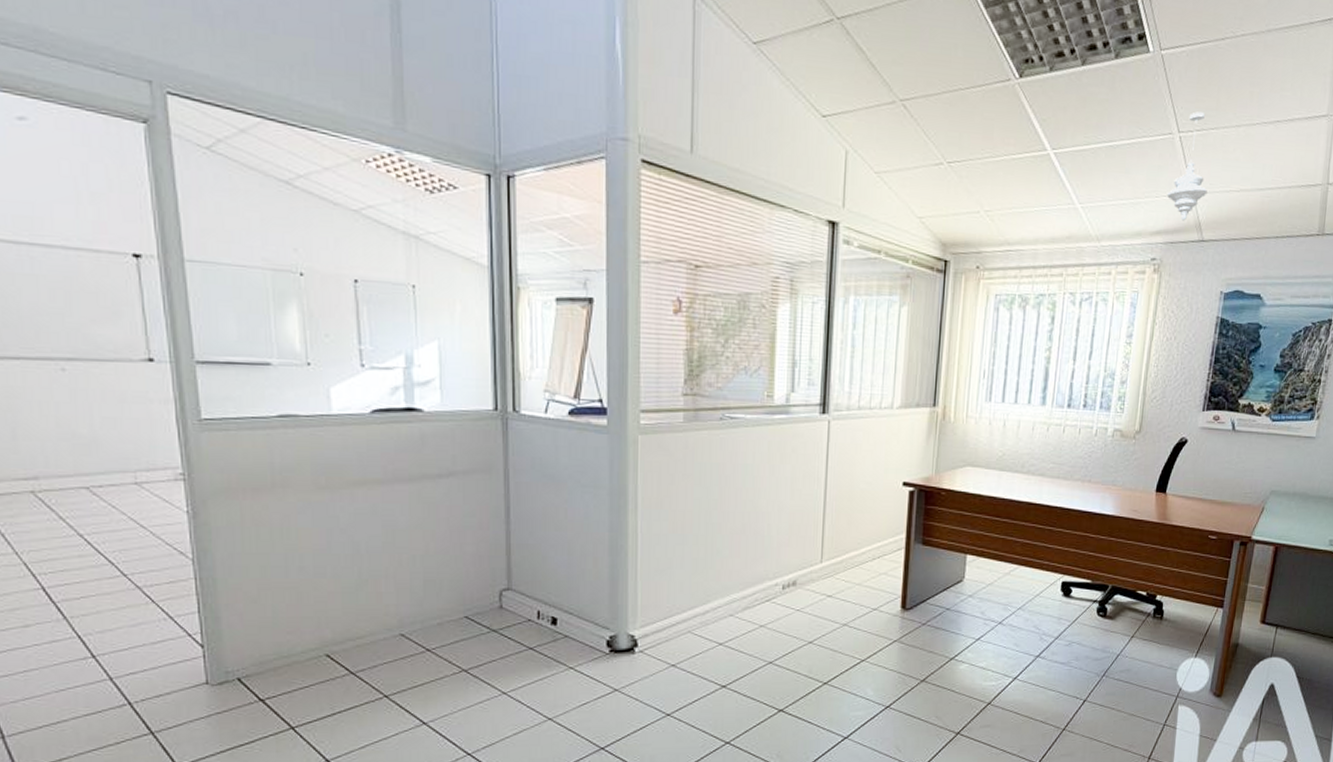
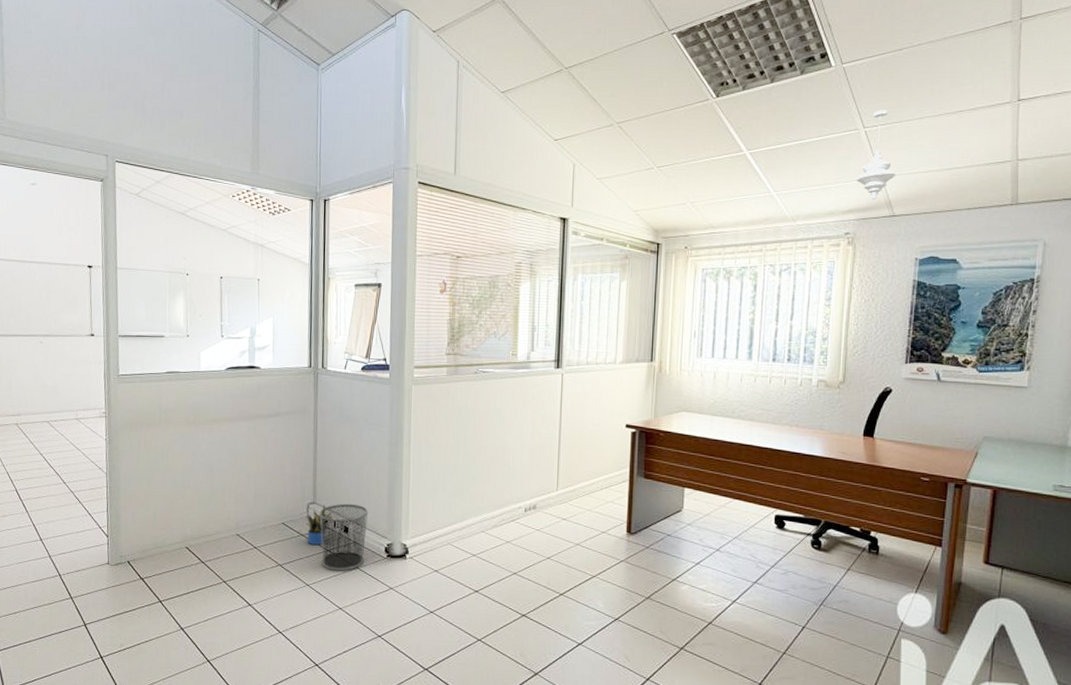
potted plant: none [499,591,535,642] -> present [306,505,333,545]
waste bin: none [516,588,584,673] -> present [318,503,369,571]

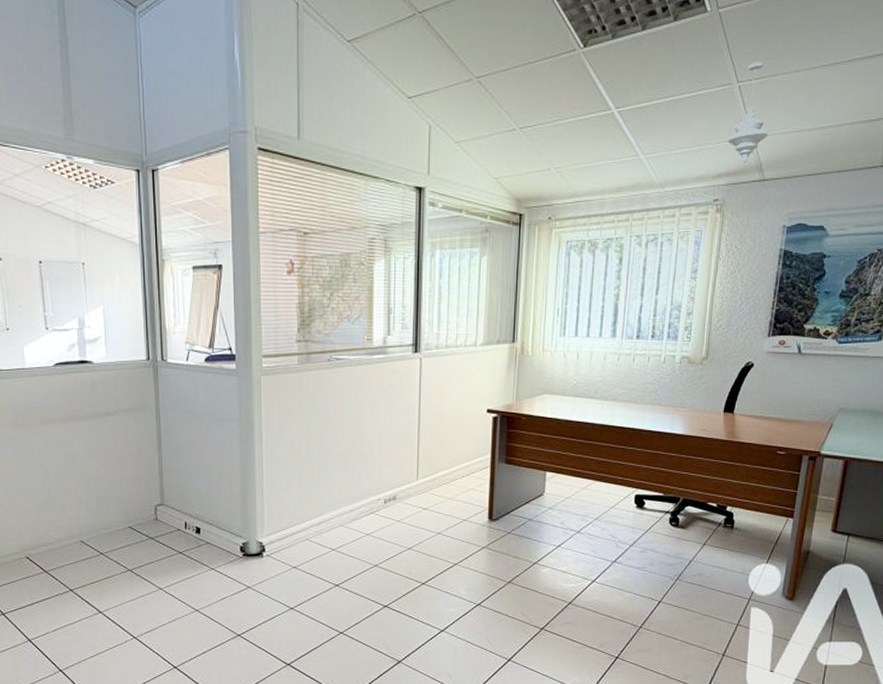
potted plant: present [306,505,333,545] -> none [155,506,183,547]
waste bin: present [318,503,369,571] -> none [167,503,221,573]

